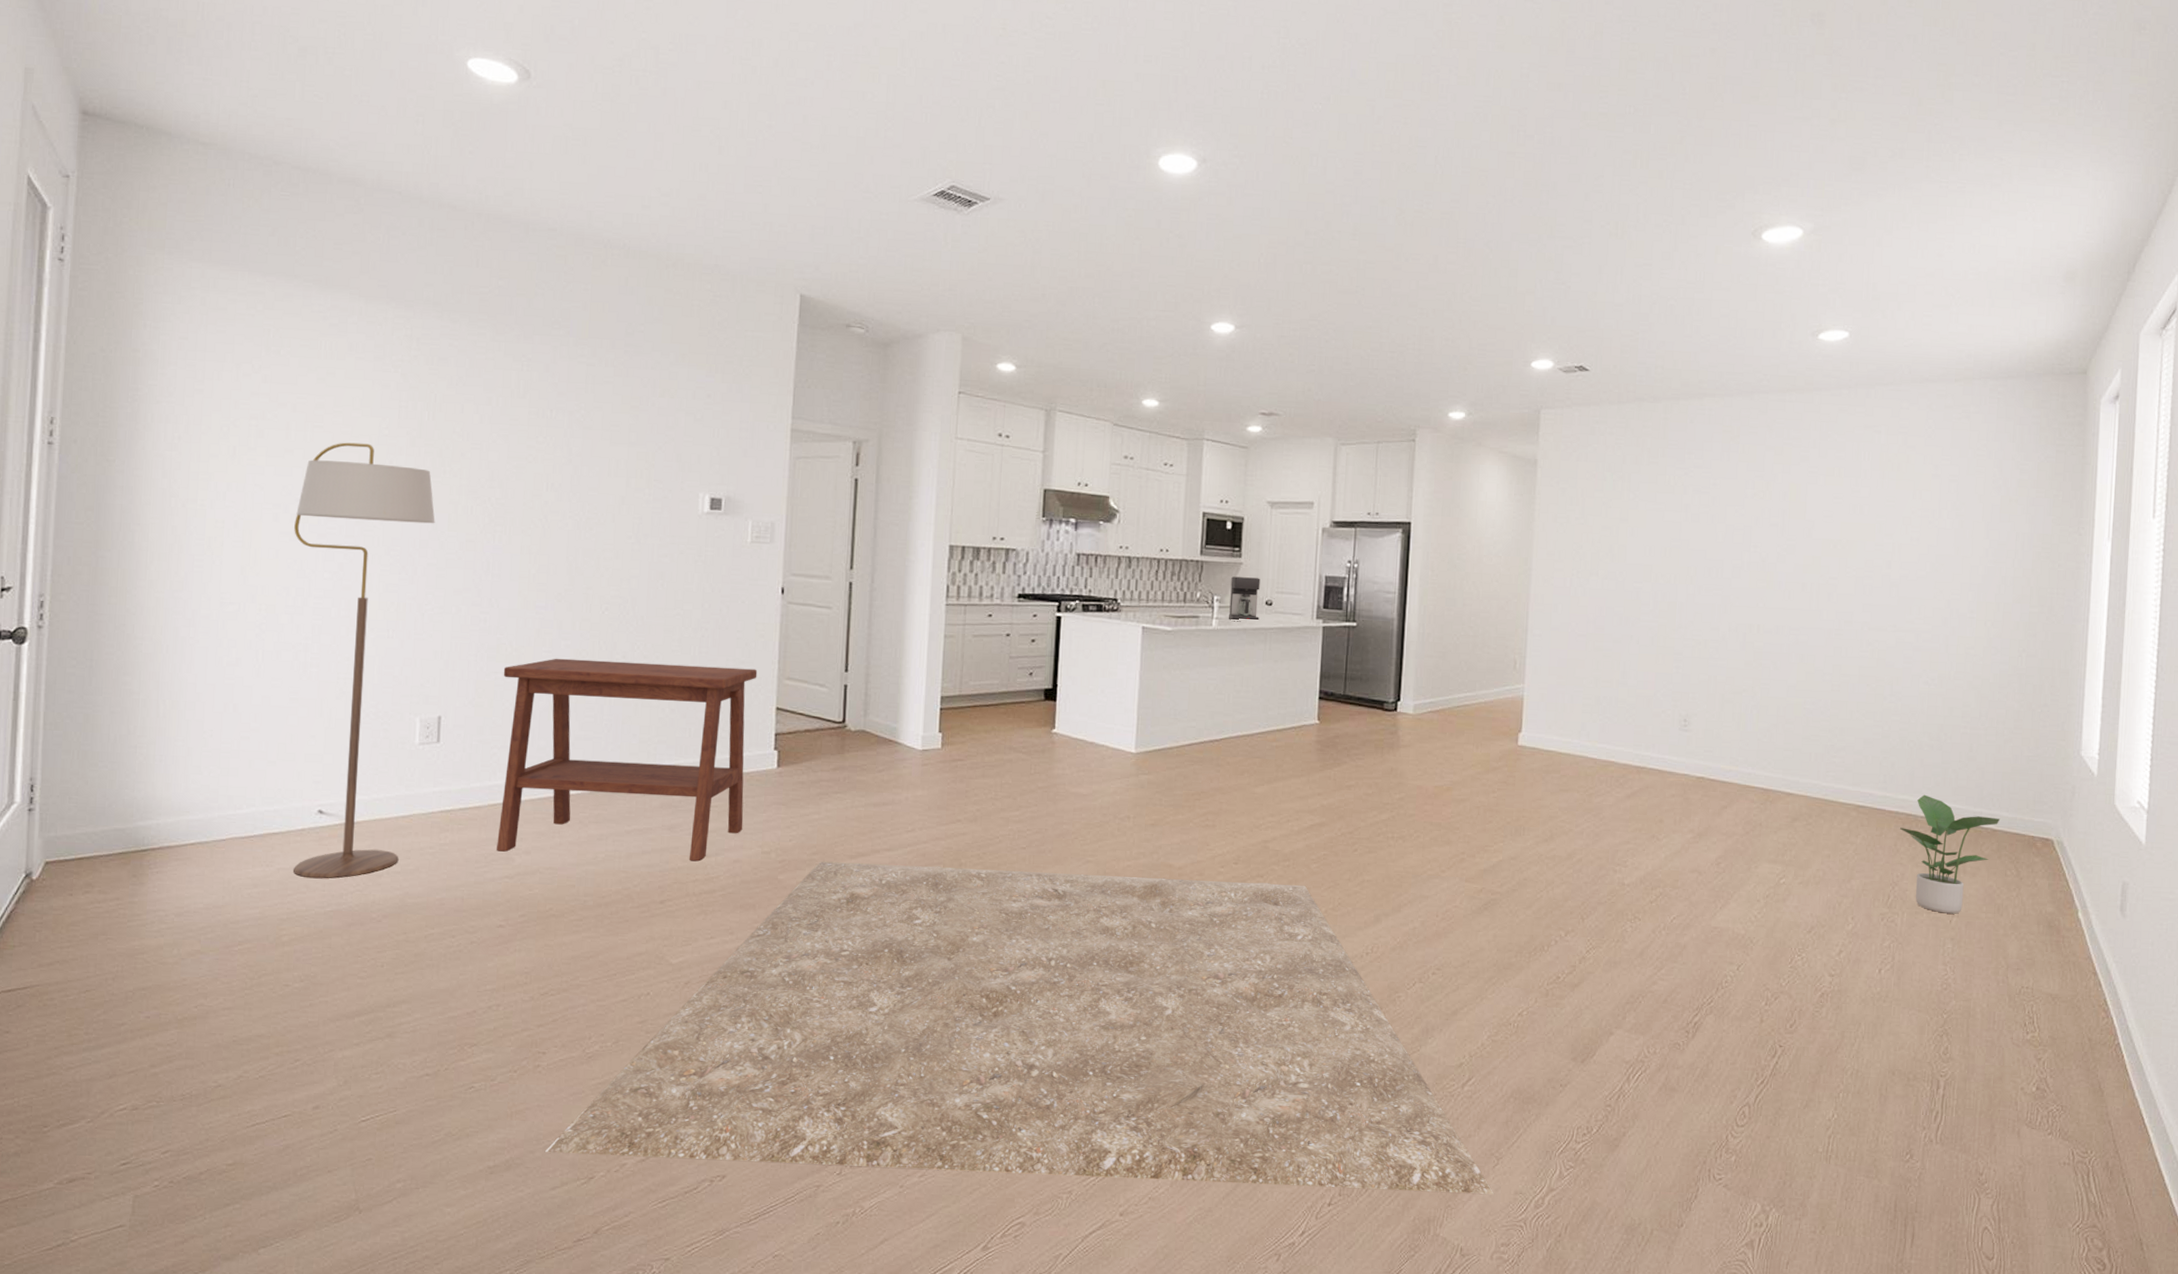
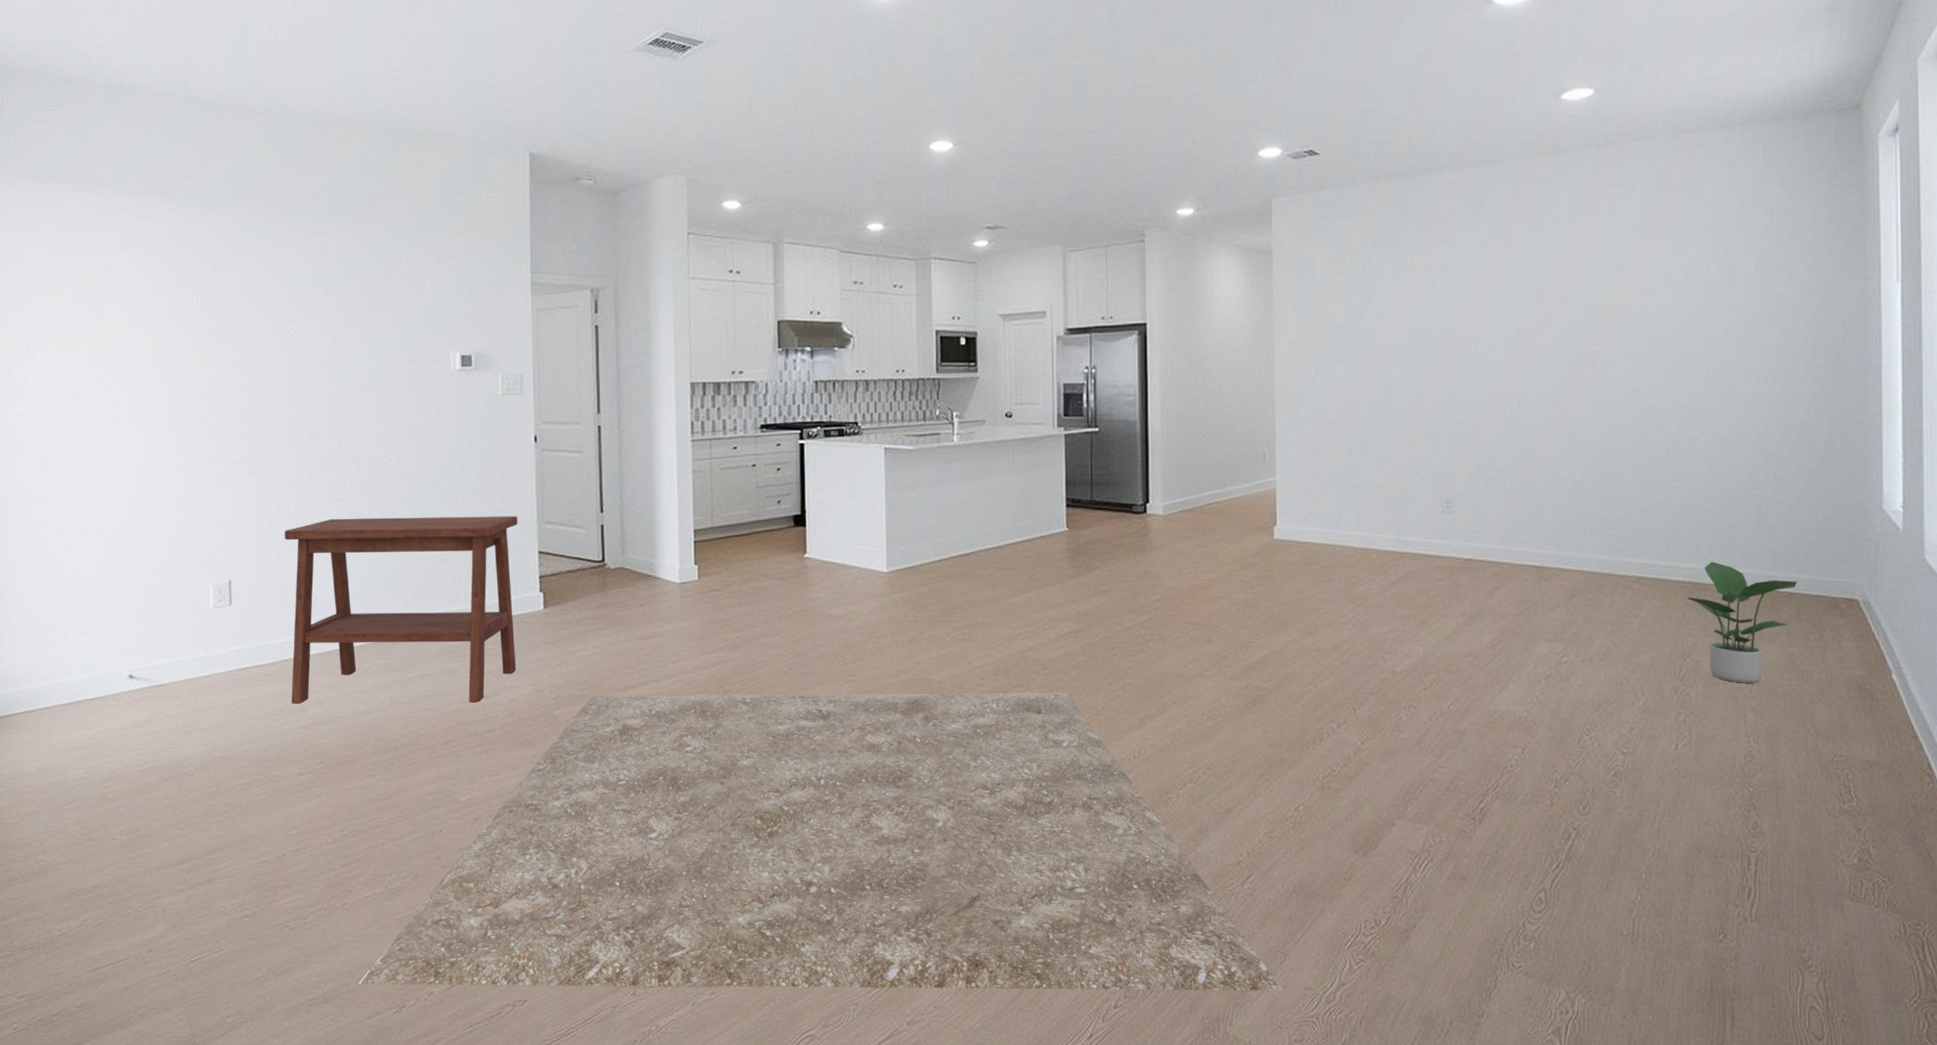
floor lamp: present [293,442,435,878] -> none [86,330,211,738]
coffee maker: present [1229,576,1260,622] -> none [969,391,1000,436]

